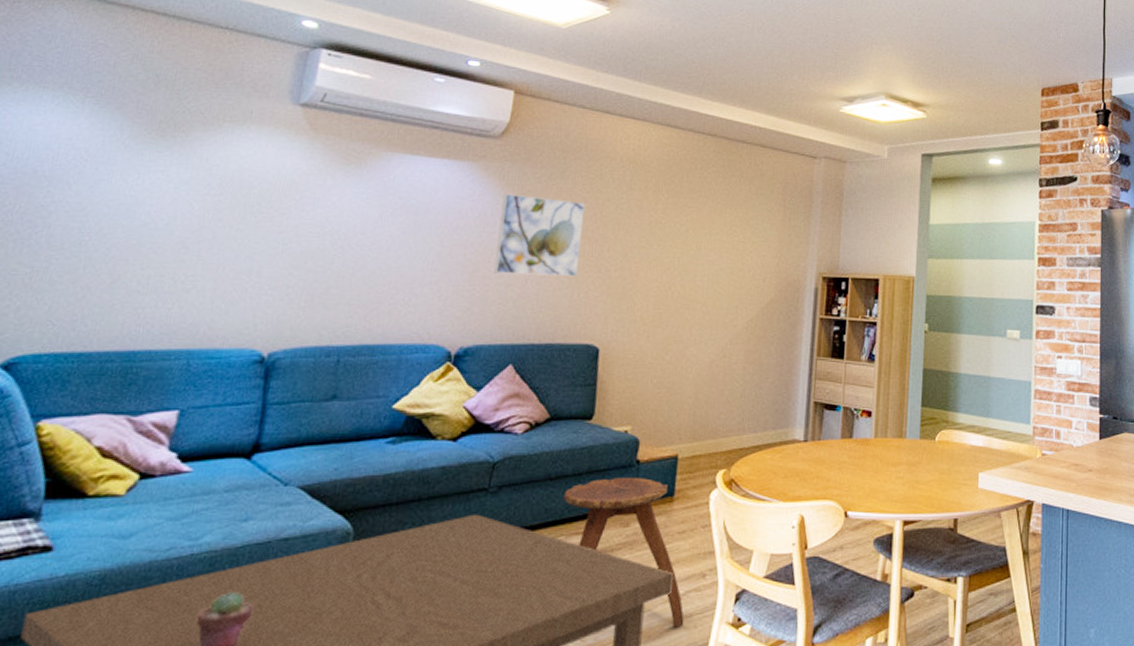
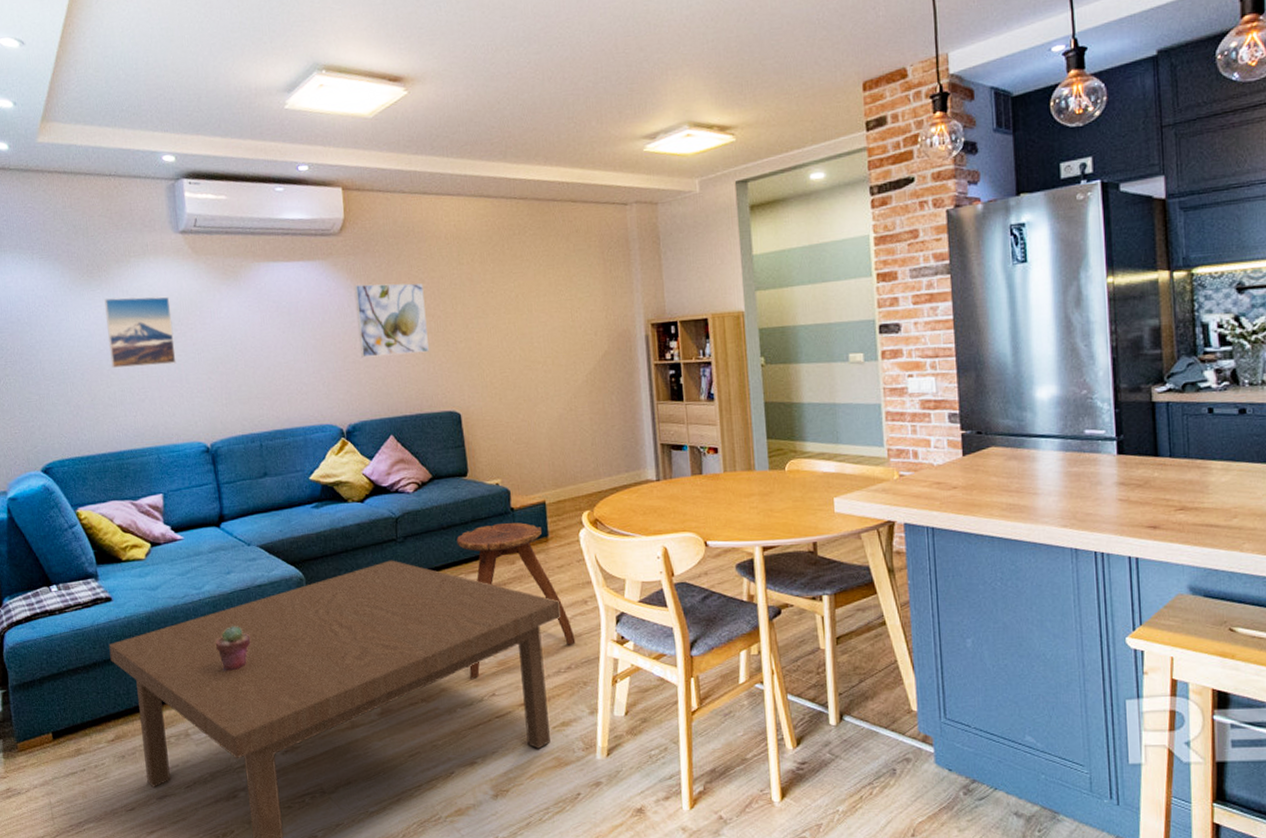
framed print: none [155,164,264,252] -> present [104,296,176,368]

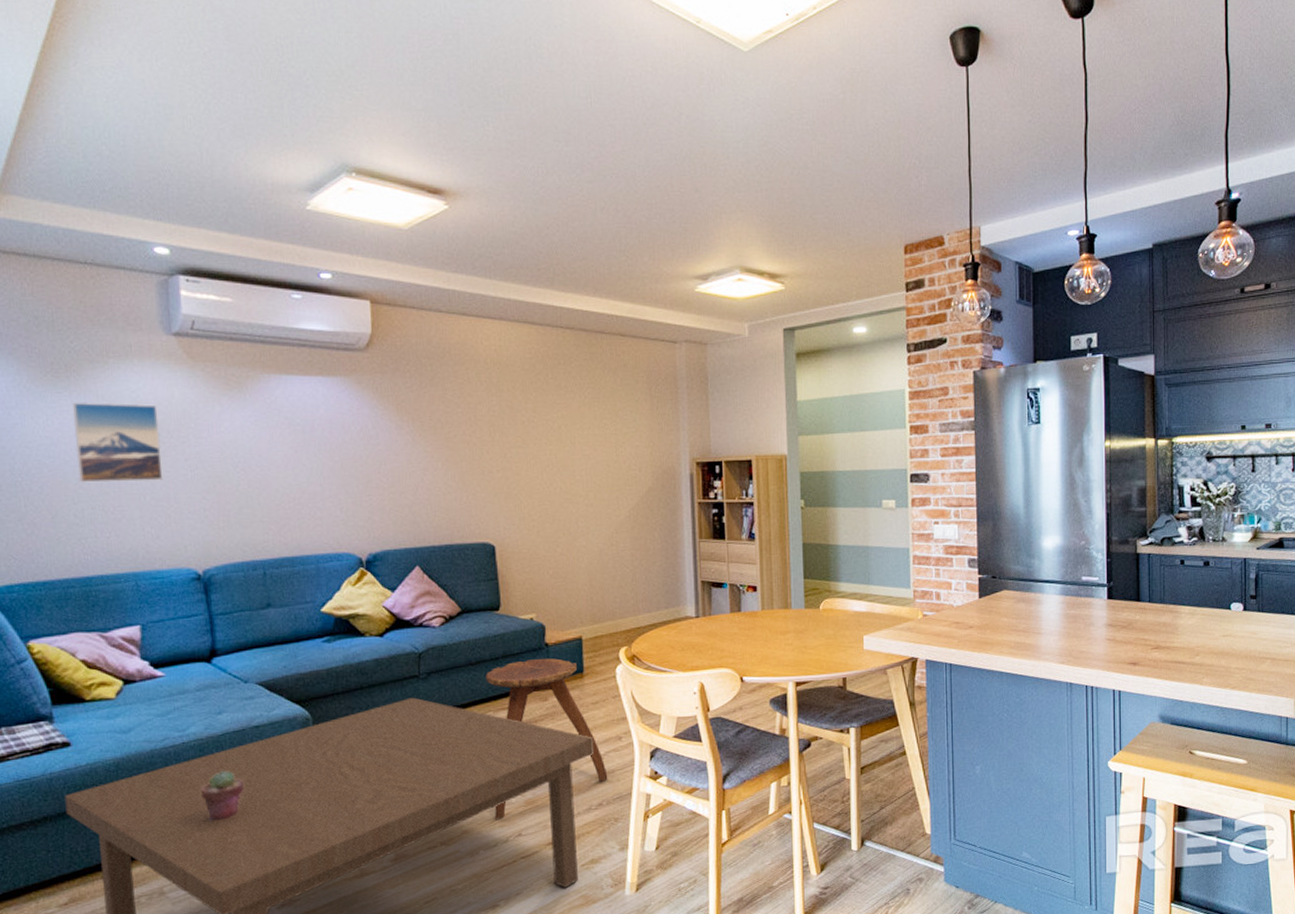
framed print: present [353,283,429,358] -> none [380,404,462,483]

